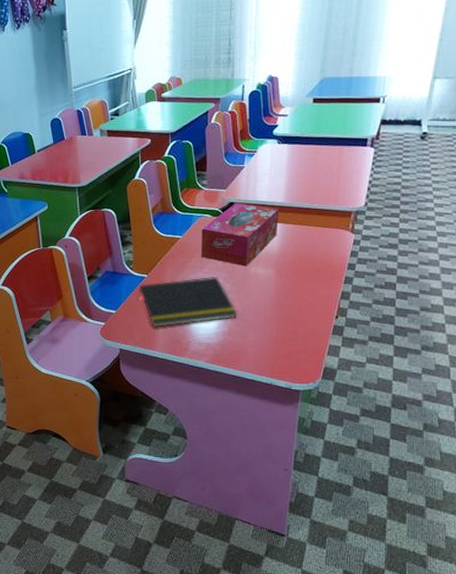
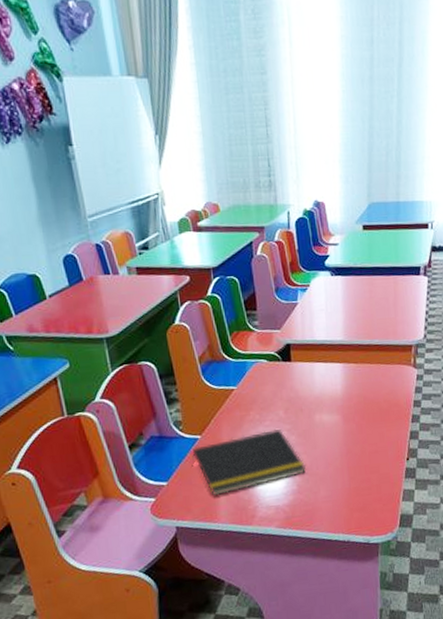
tissue box: present [201,202,280,267] -> none [257,343,340,415]

